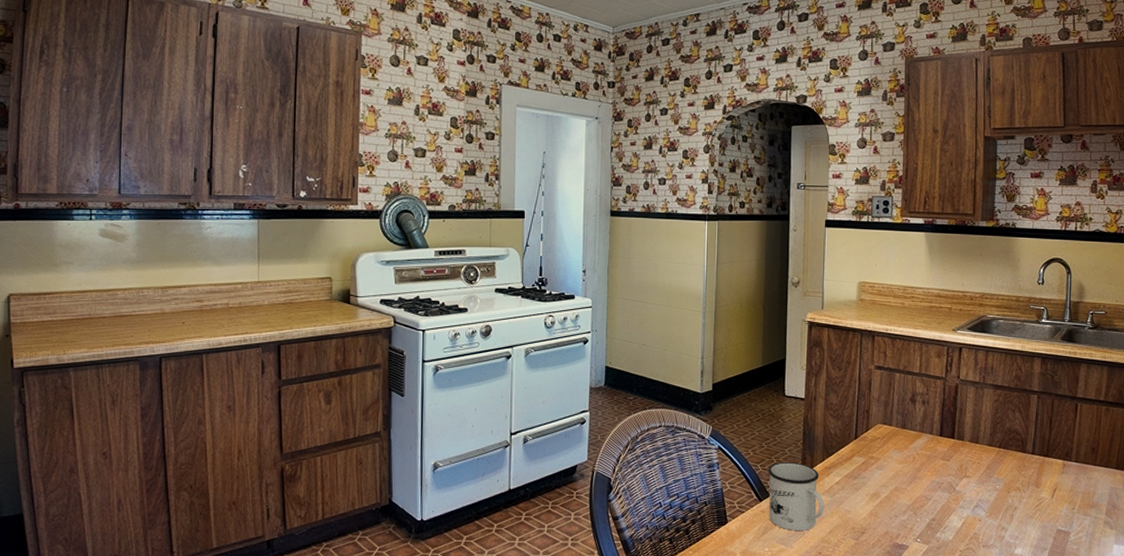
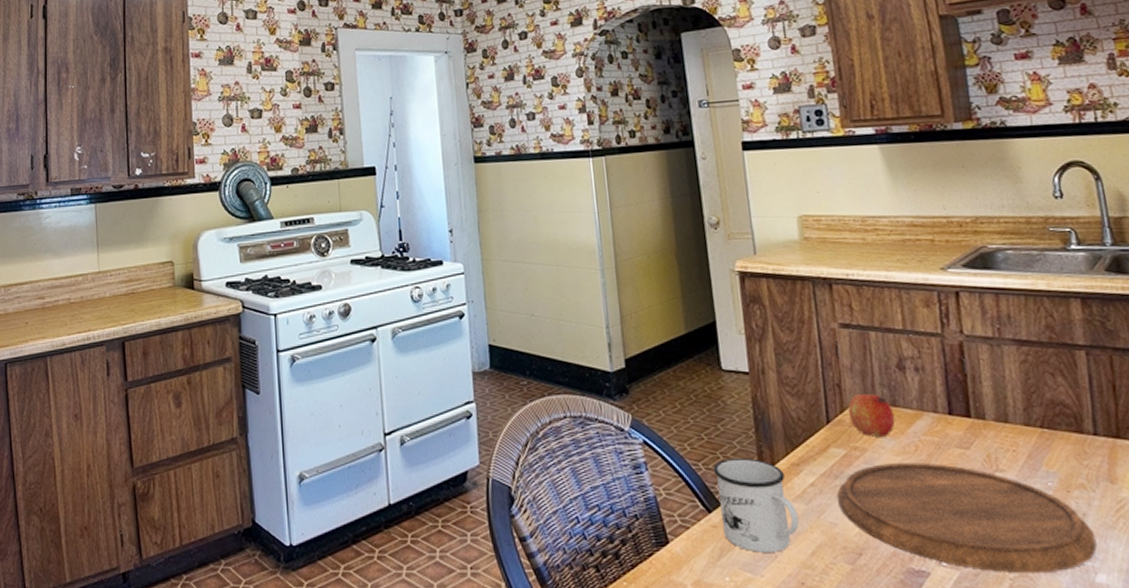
cutting board: none [854,469,1020,547] -> present [837,462,1098,574]
fruit: none [872,419,903,450] -> present [848,394,896,437]

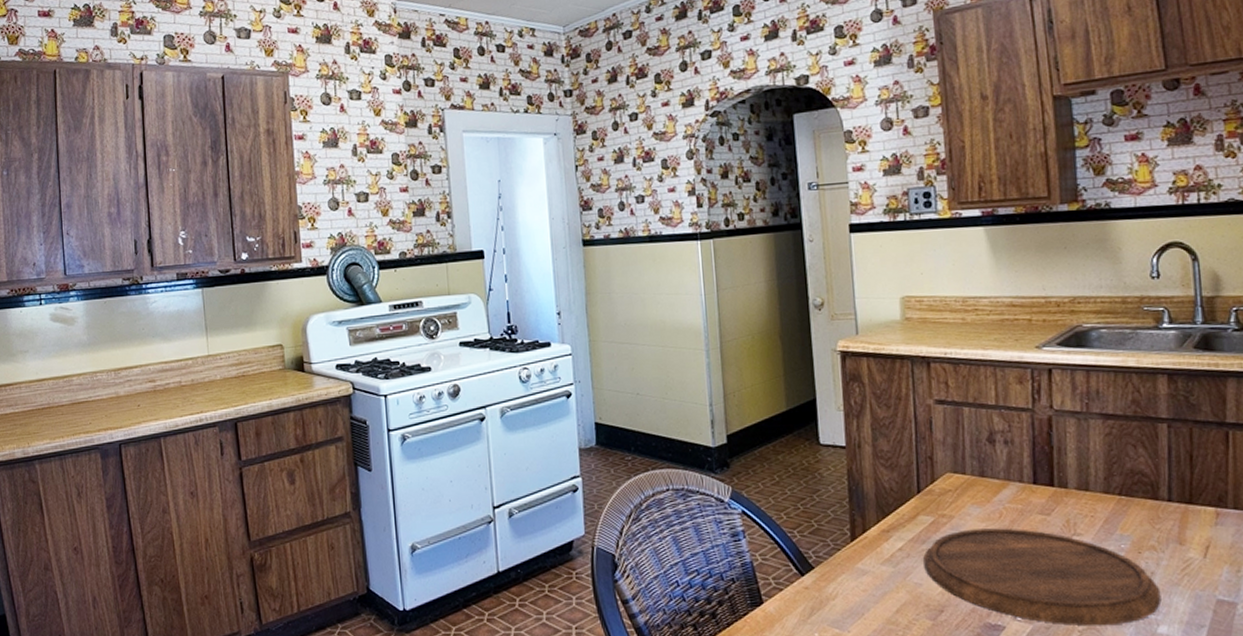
mug: present [713,457,800,553] -> none [807,525,887,611]
fruit: present [848,394,896,437] -> none [939,465,983,505]

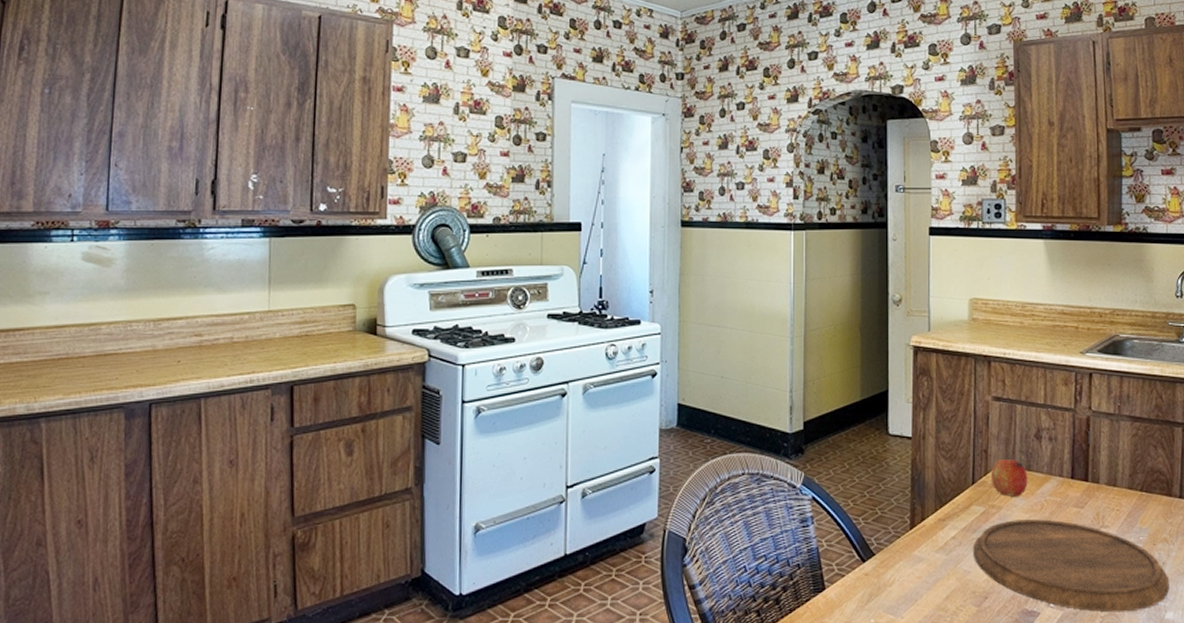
fruit: none [939,465,983,505] -> present [992,459,1028,497]

